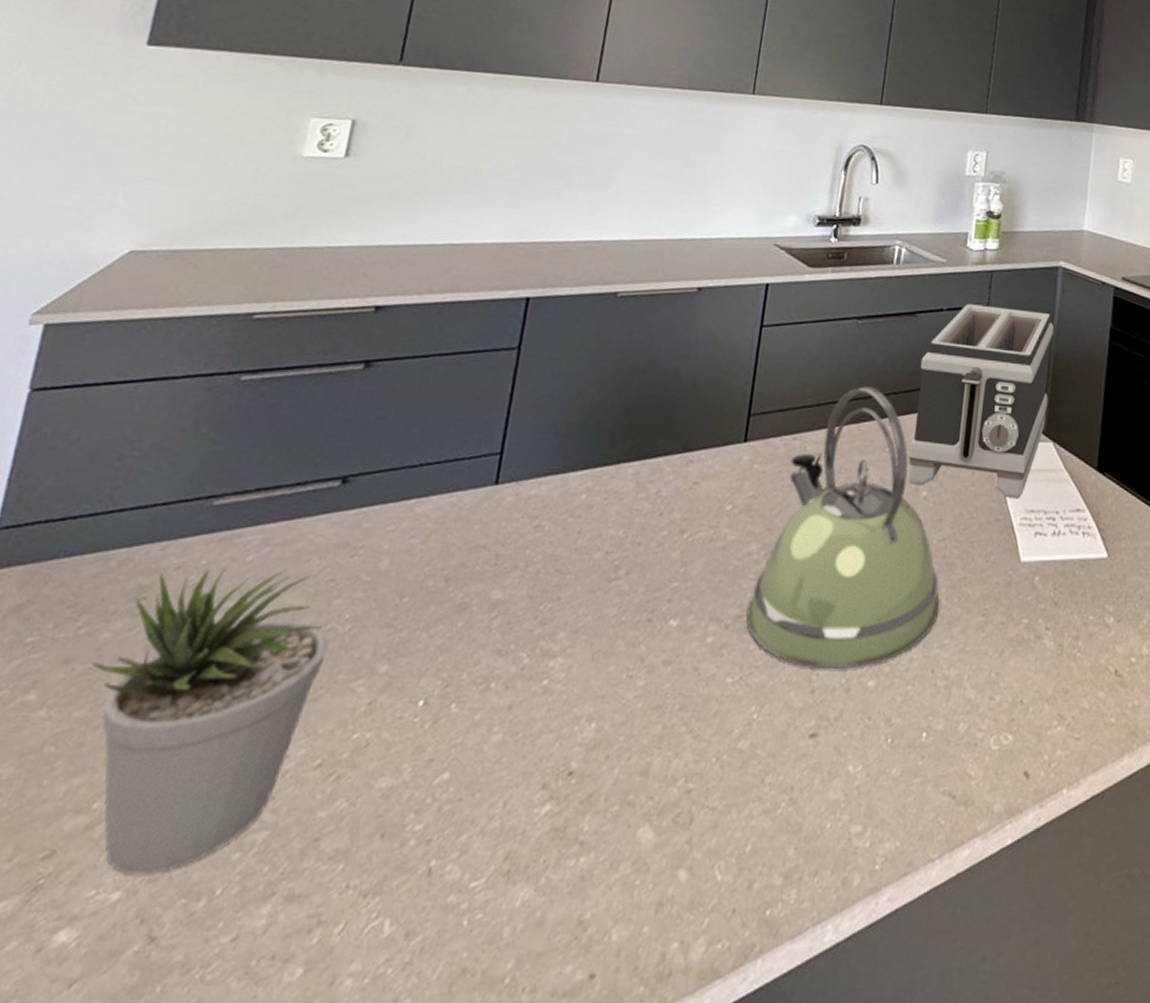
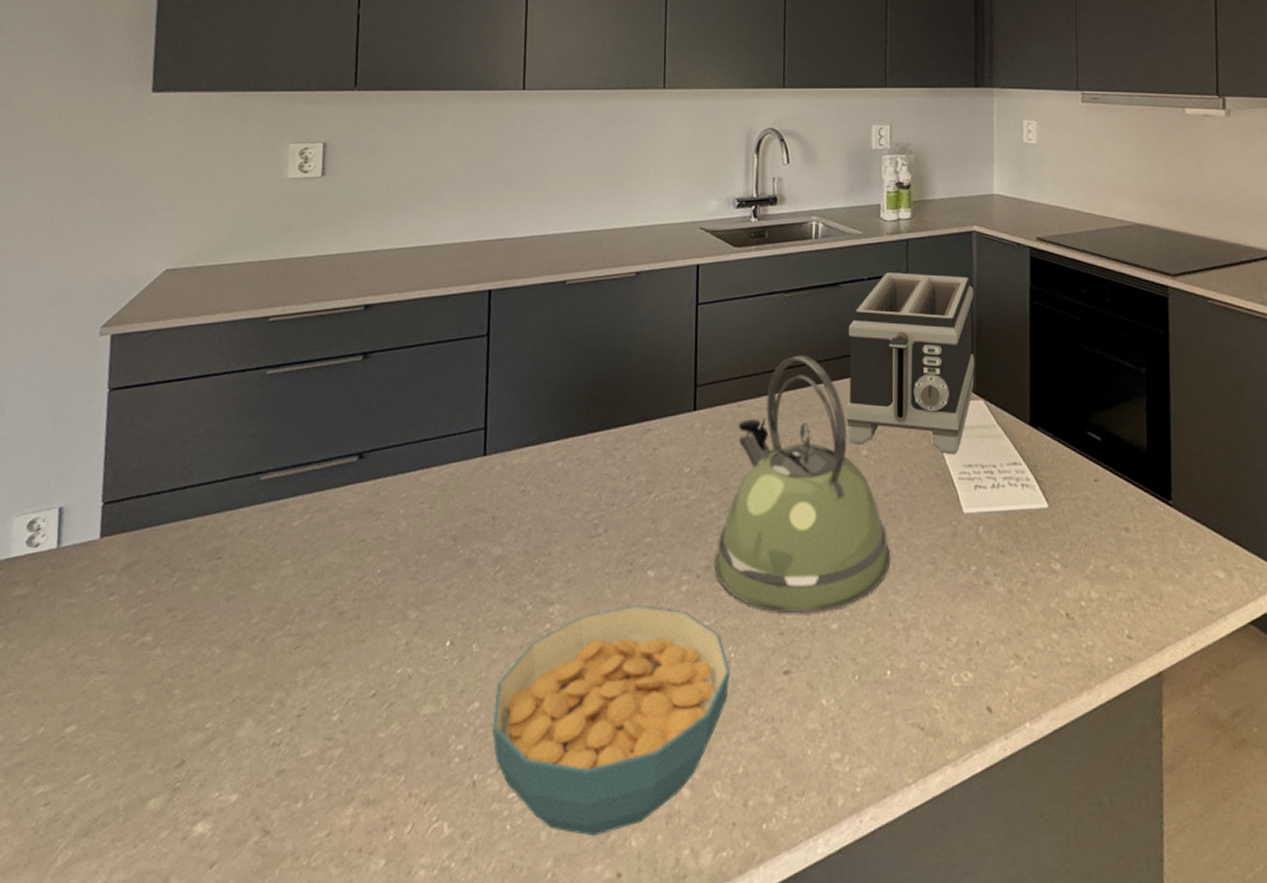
potted plant: present [91,568,329,875] -> none [188,531,368,781]
cereal bowl: none [459,659,751,931] -> present [493,605,731,837]

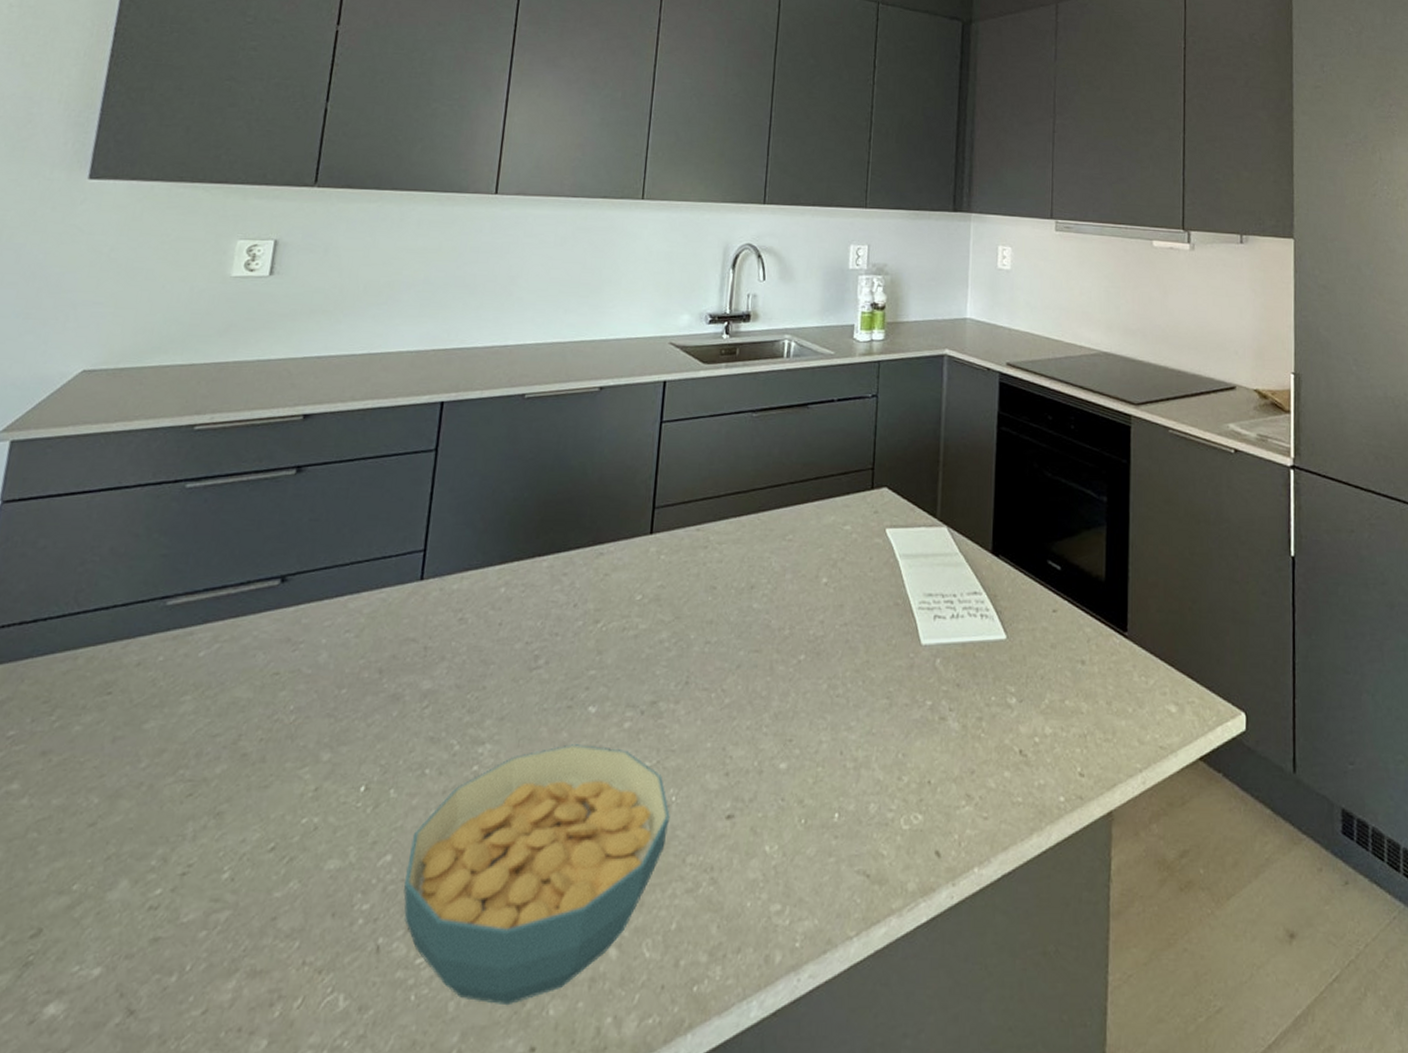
kettle: present [714,355,891,614] -> none [660,477,845,753]
toaster: present [846,272,975,454] -> none [807,394,942,582]

